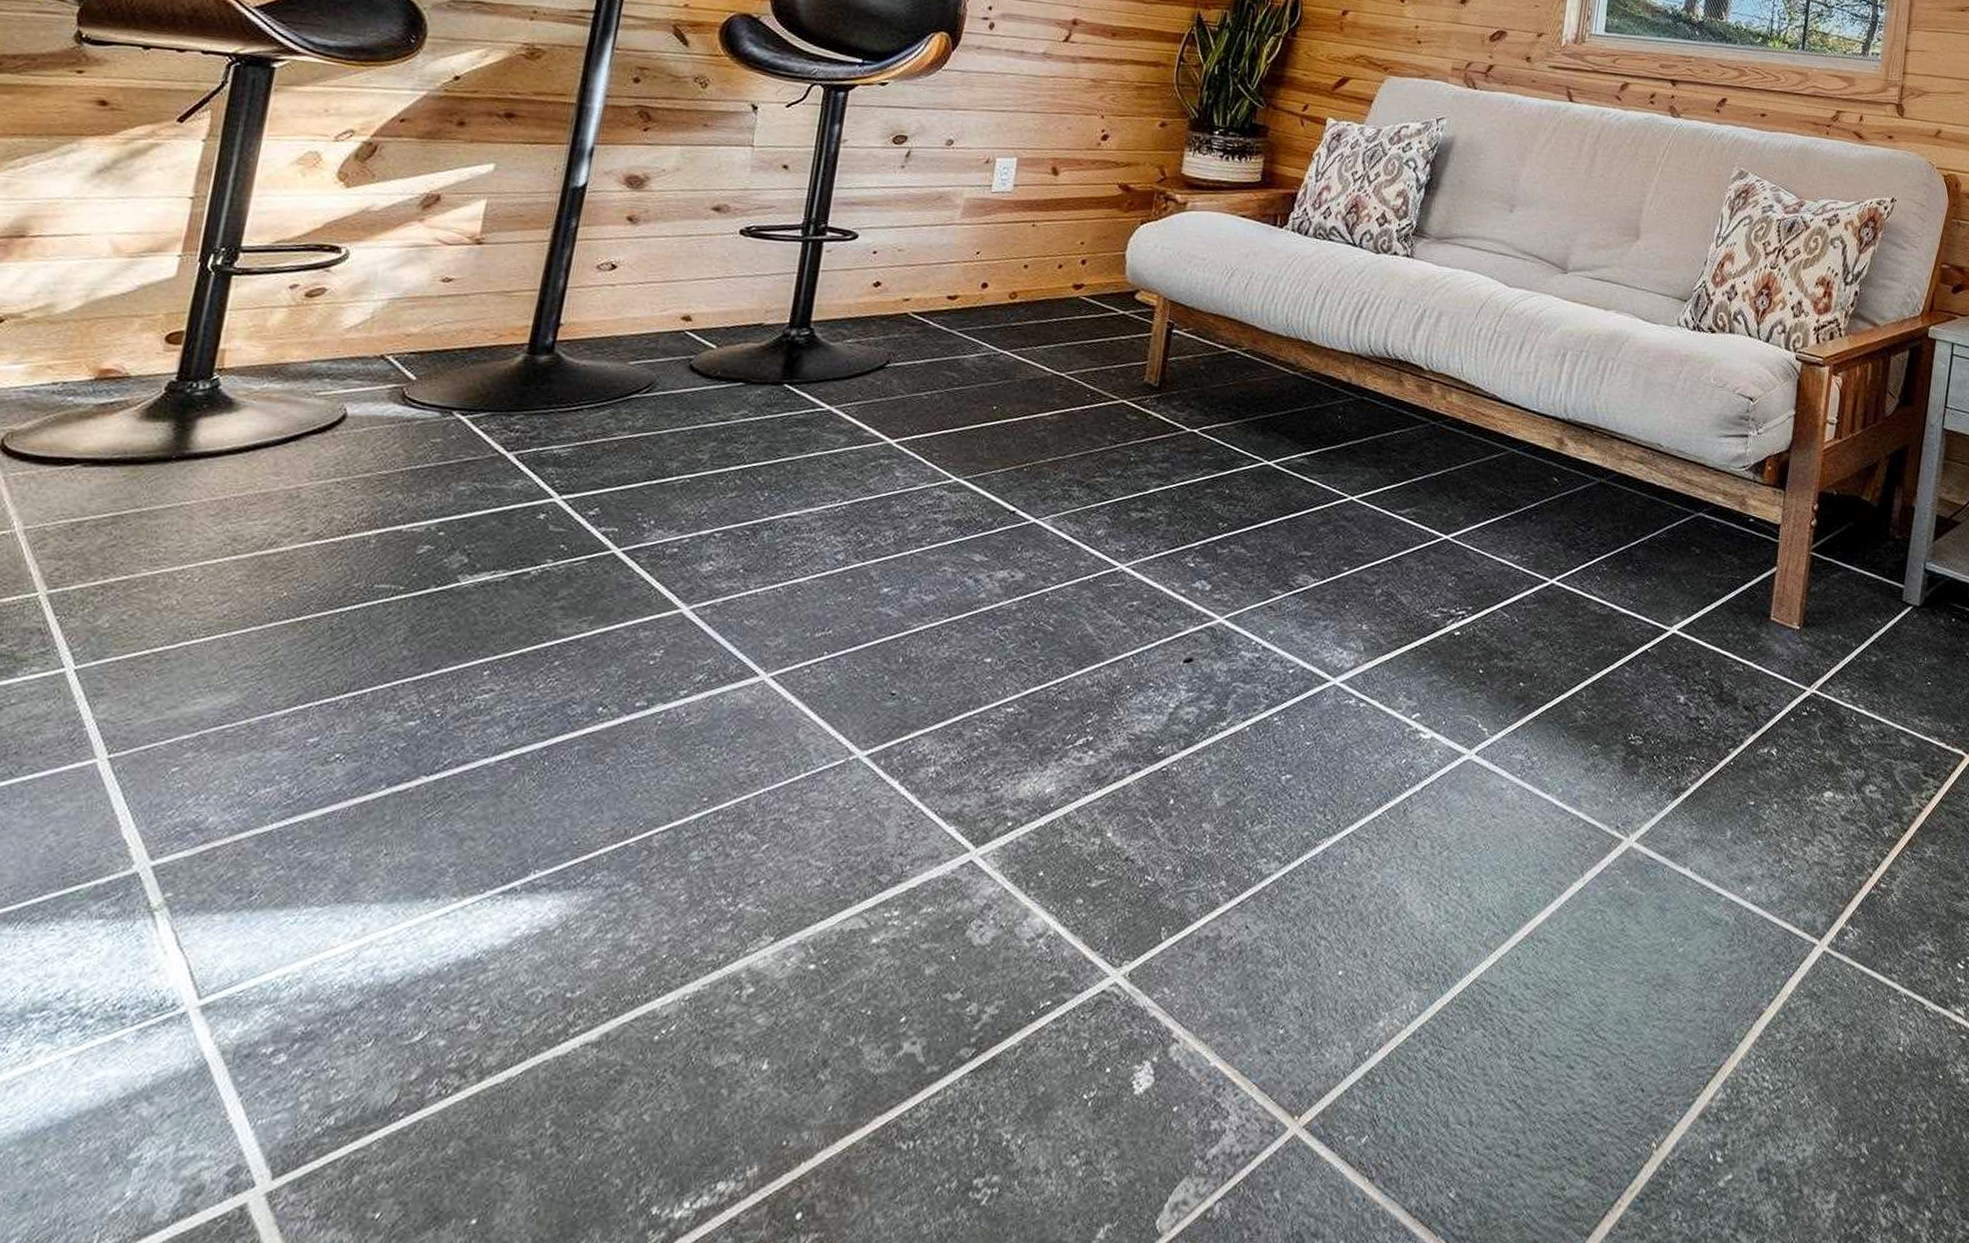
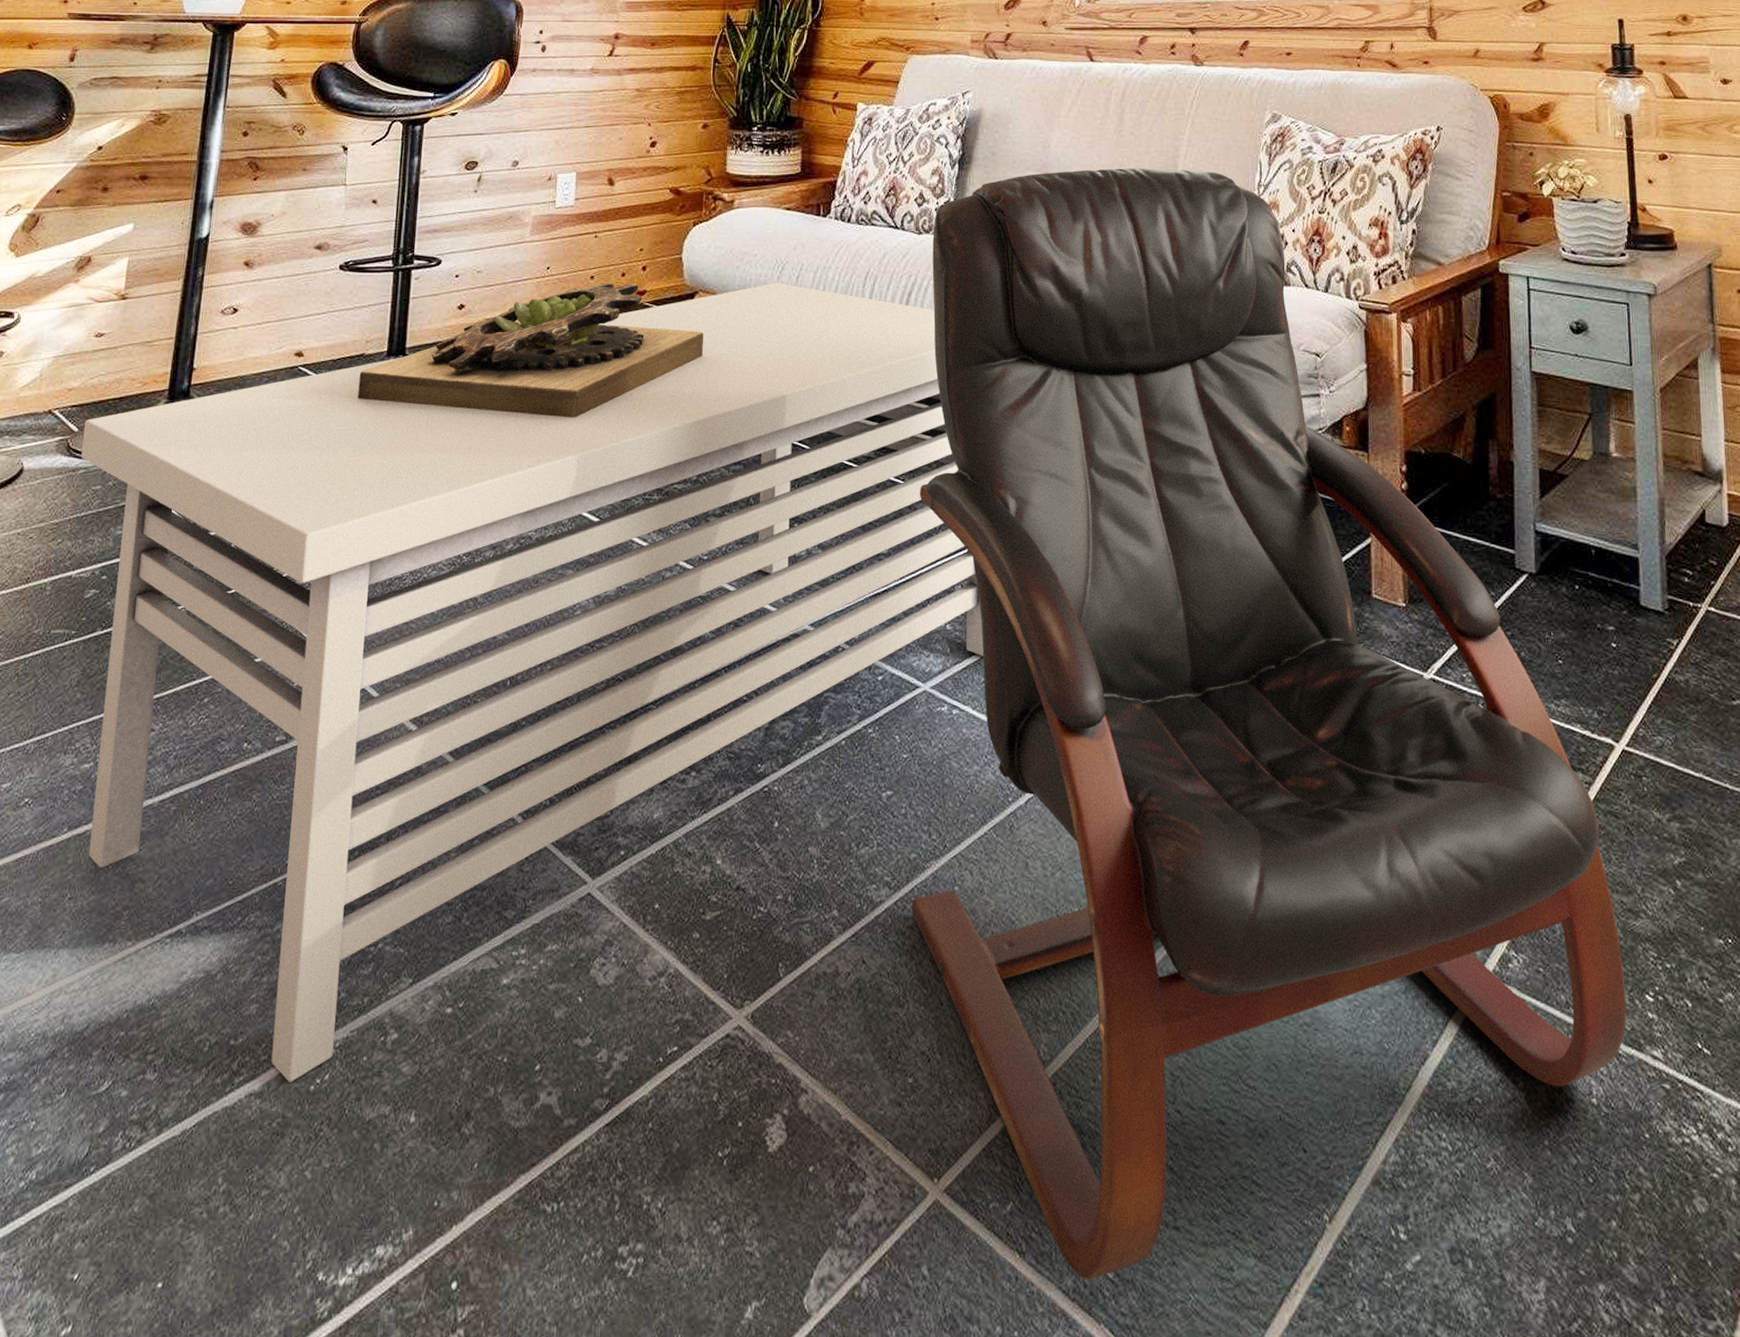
coffee table: none [409,288,1399,1033] -> present [81,282,984,1082]
succulent planter: none [752,272,1142,406] -> present [357,282,703,418]
armchair: none [1298,205,1943,1199] -> present [911,168,1627,1279]

